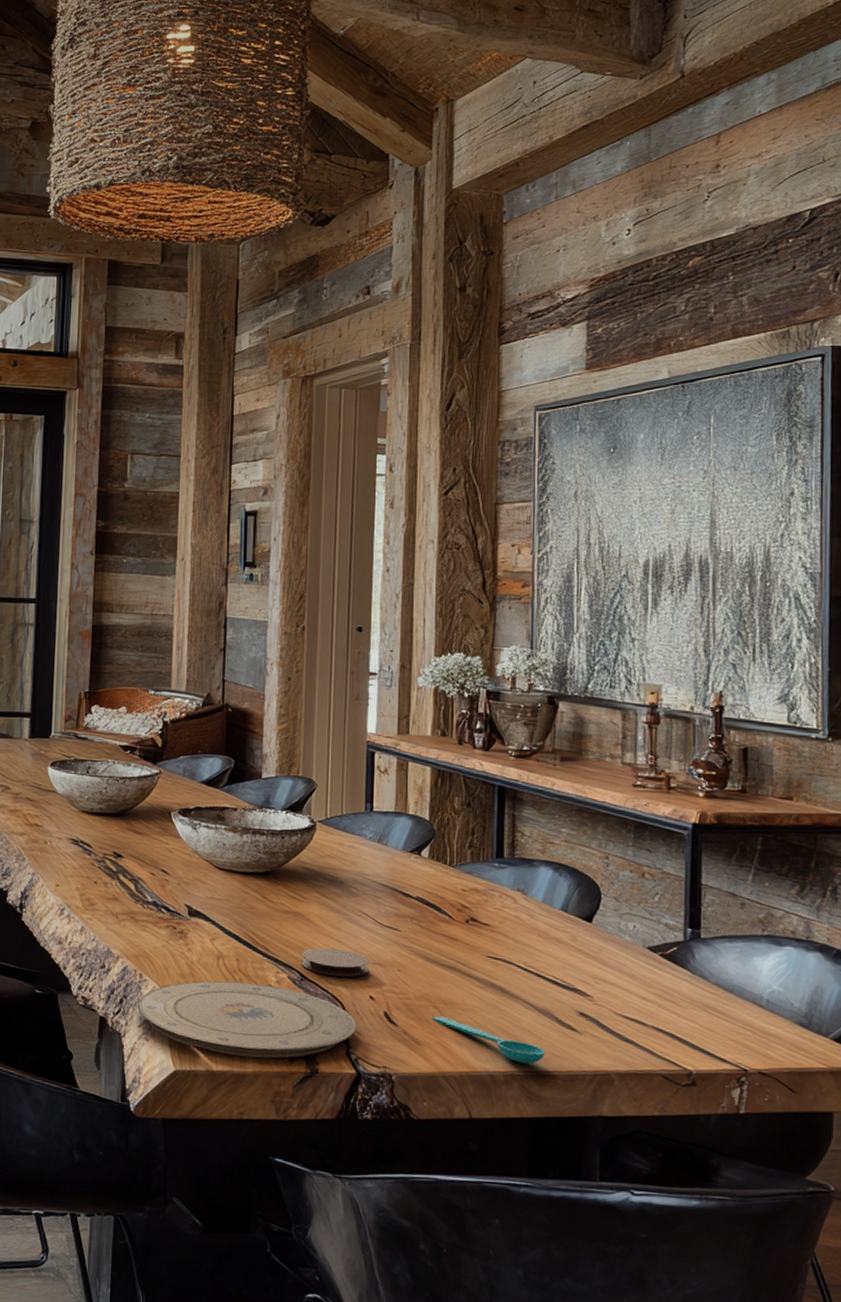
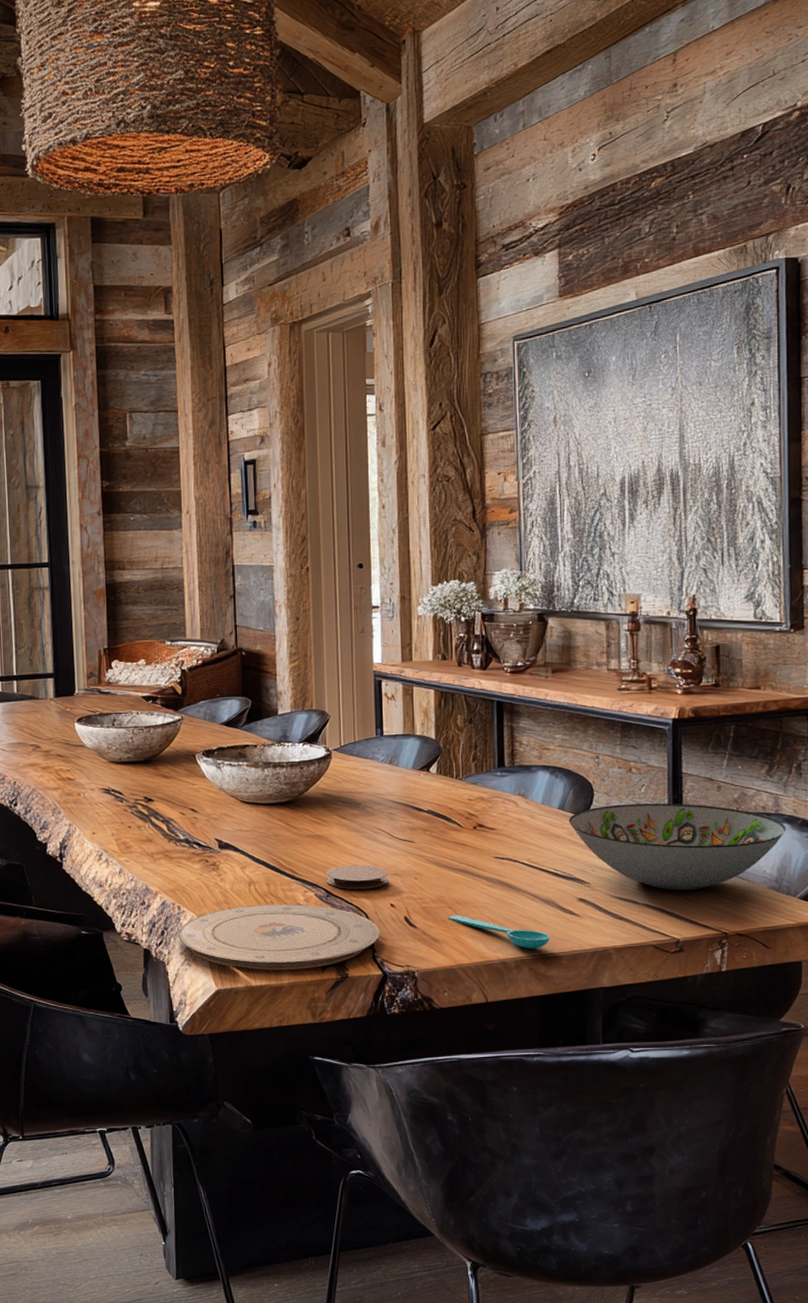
decorative bowl: none [571,911,819,1018] -> present [568,803,786,891]

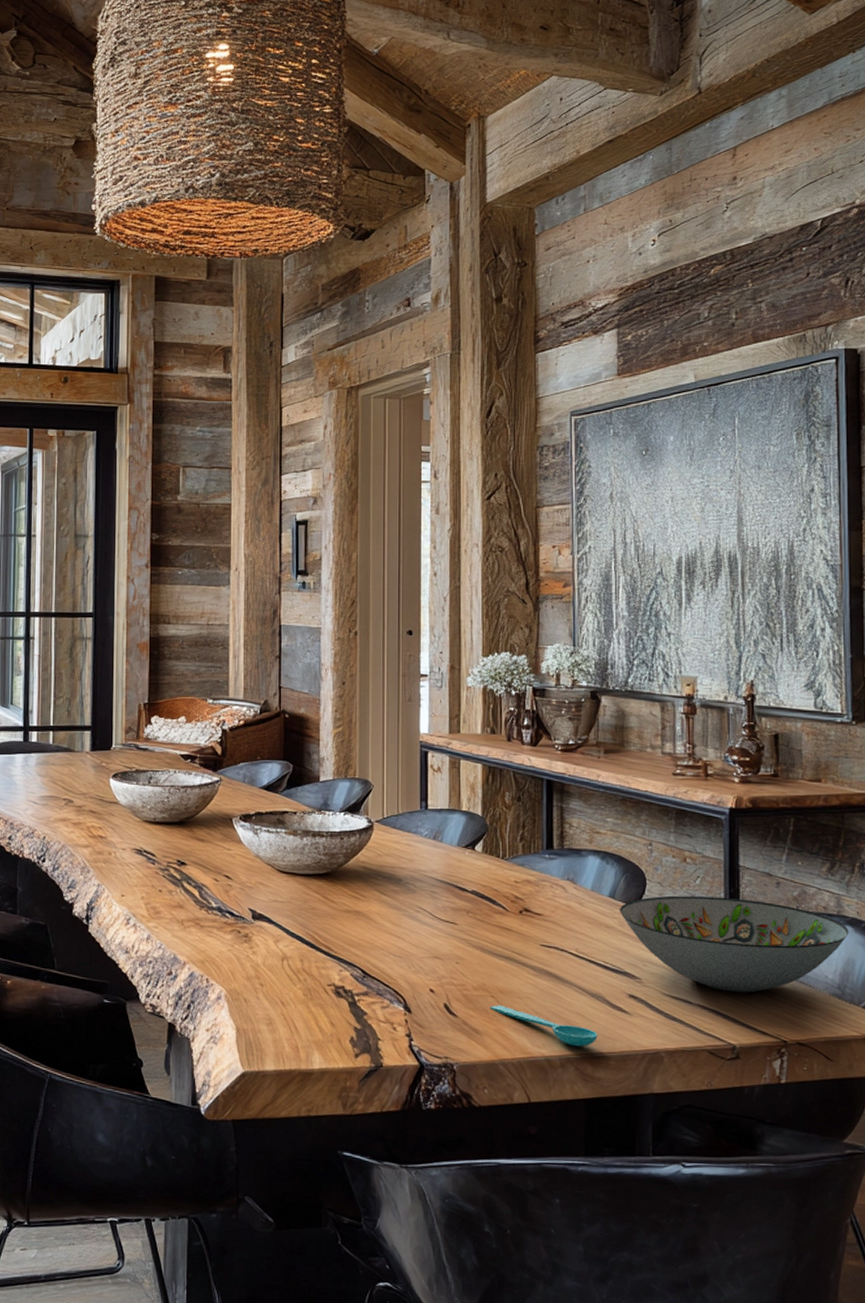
plate: present [178,903,380,970] -> none [205,981,418,1055]
coaster: present [326,865,389,890] -> none [363,944,429,972]

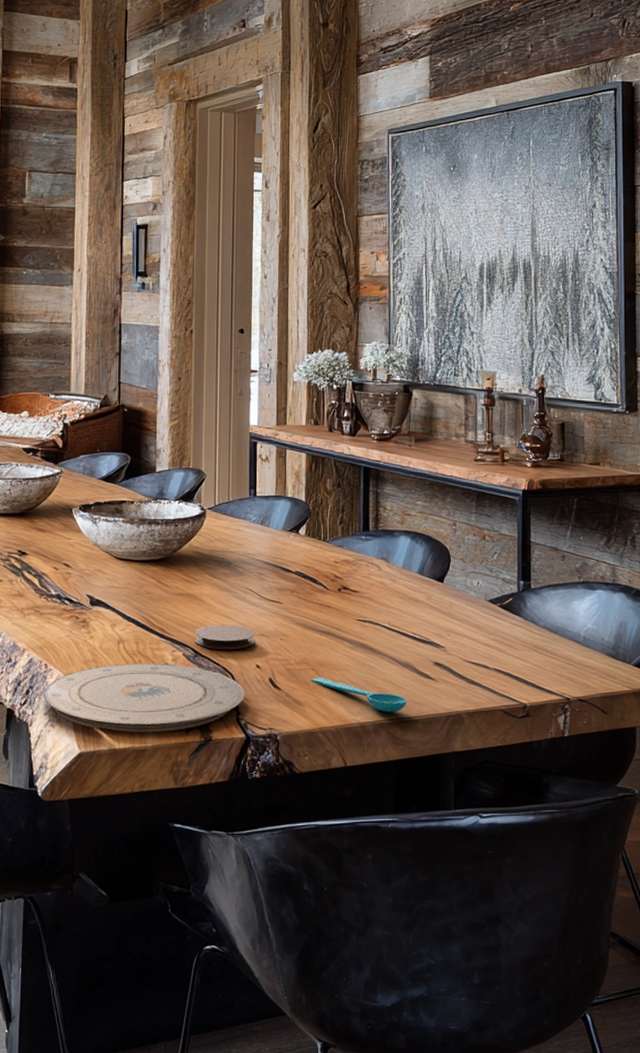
plate: none [205,981,418,1055] -> present [43,663,245,732]
coaster: none [363,944,429,972] -> present [194,625,255,650]
decorative bowl: present [619,895,849,993] -> none [426,570,622,656]

